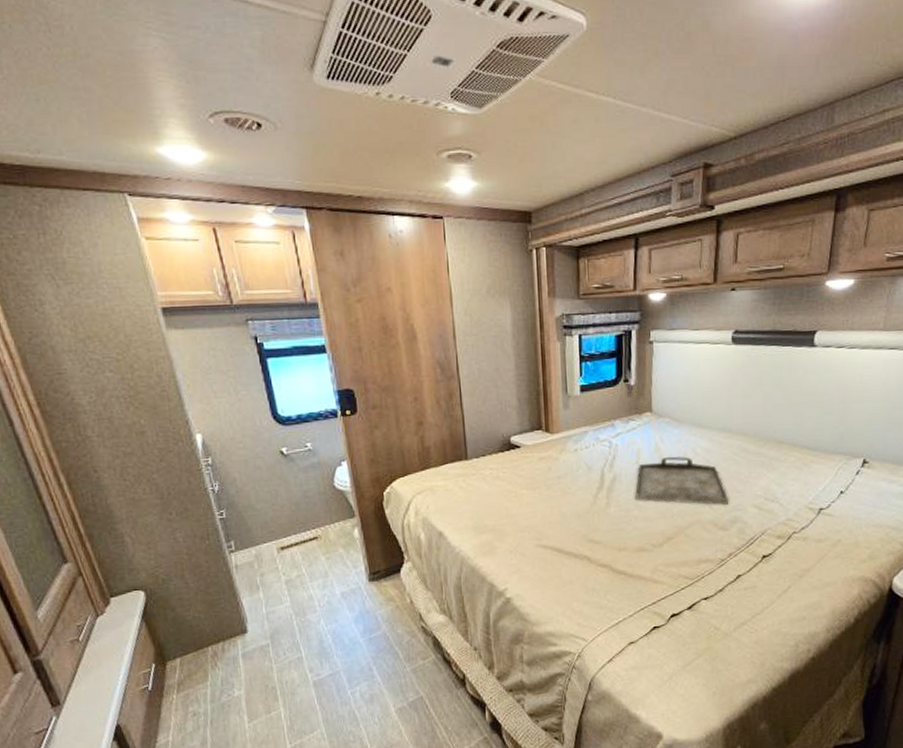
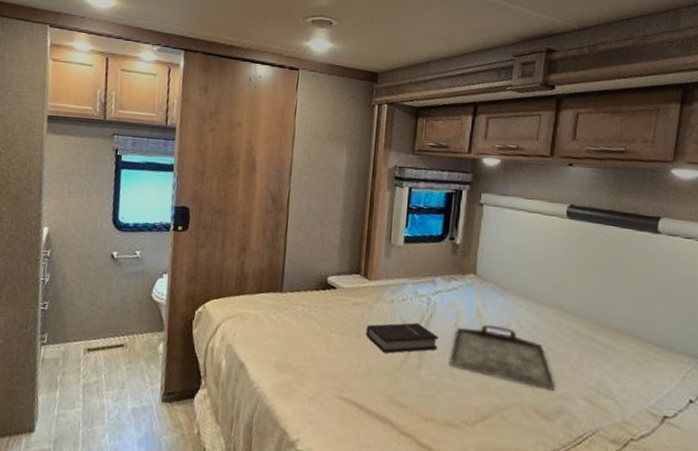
book: none [554,467,623,499] -> present [365,322,439,354]

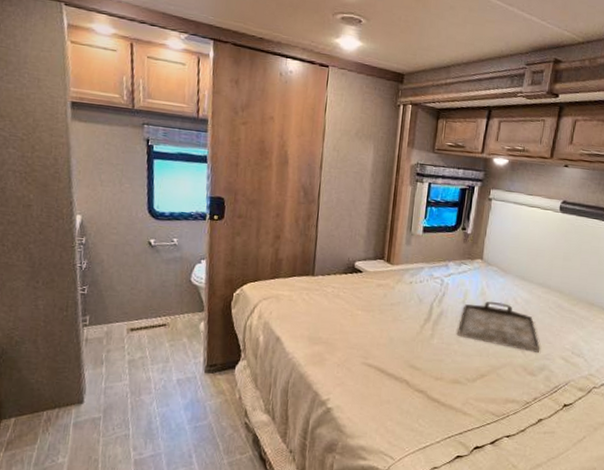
book: present [365,322,439,354] -> none [387,300,449,327]

